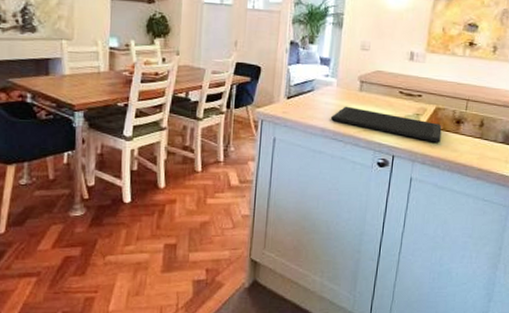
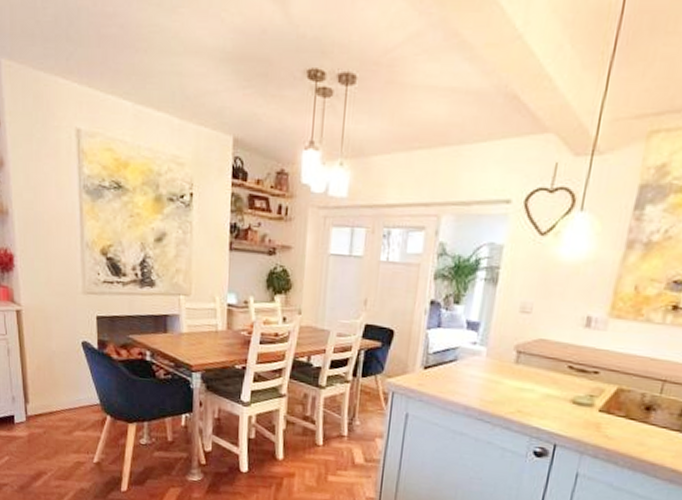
cutting board: present [330,106,442,143] -> none [476,380,625,433]

